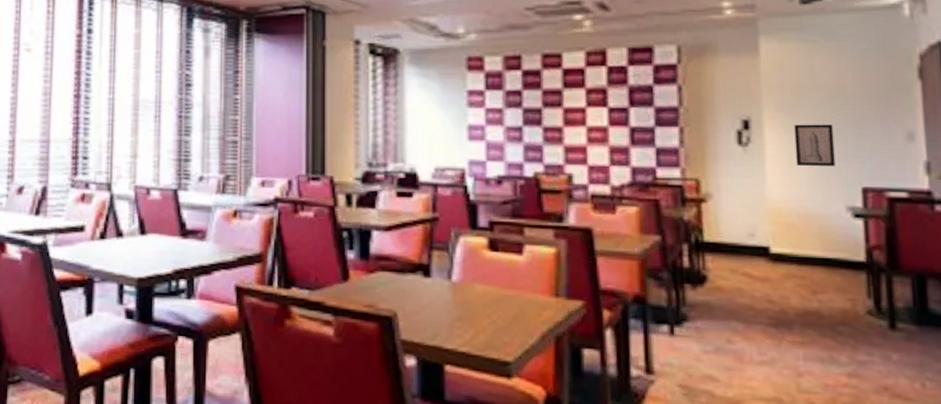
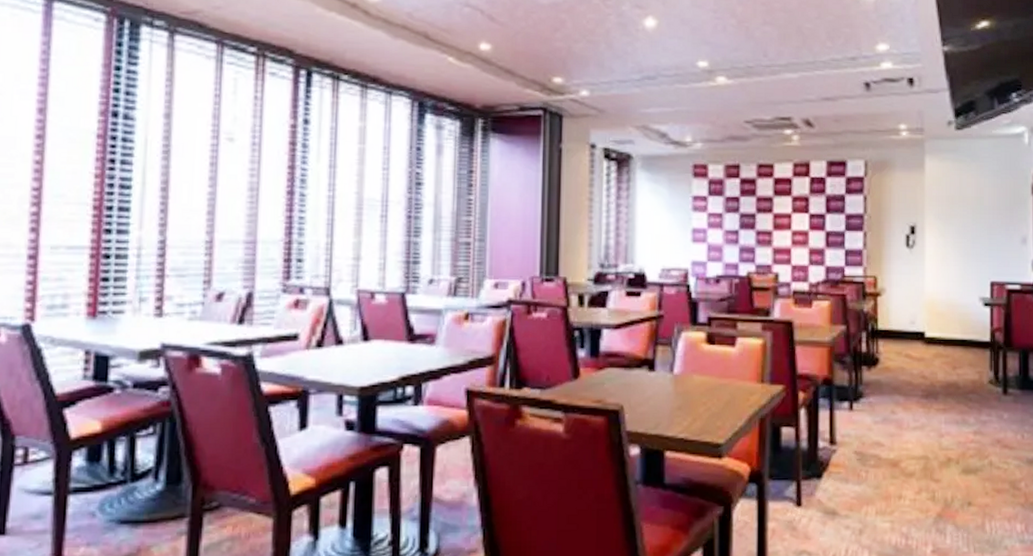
wall art: present [794,124,835,167] -> none [947,230,973,265]

